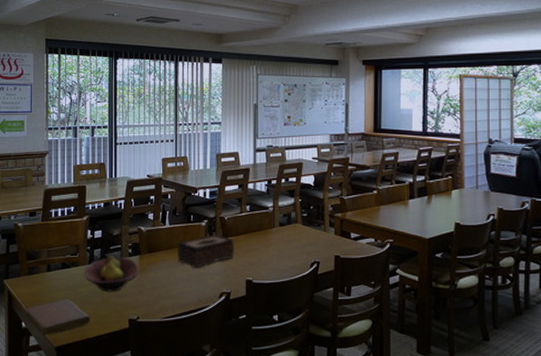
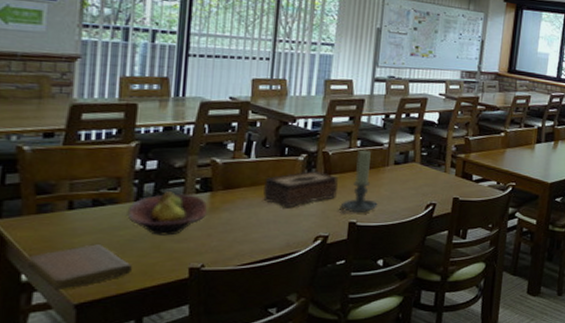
candle holder: none [236,214,269,273] -> present [338,149,378,214]

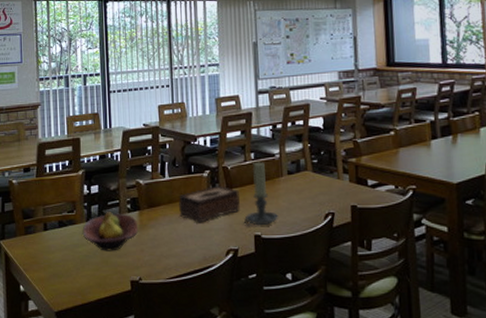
notebook: present [28,244,133,291] -> none [23,260,91,300]

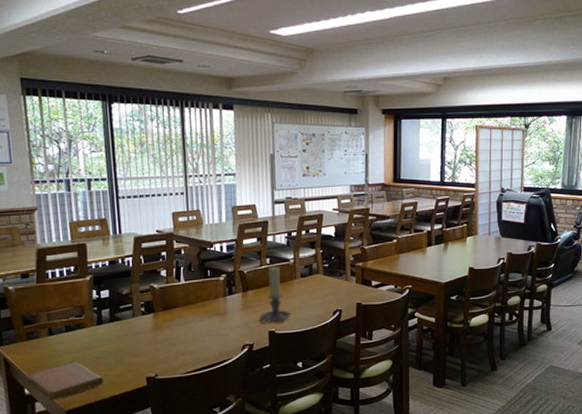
notebook: none [23,260,91,300] -> present [27,362,104,401]
fruit bowl: present [82,212,139,251] -> none [92,315,154,352]
tissue box: present [179,186,240,223] -> none [195,289,255,323]

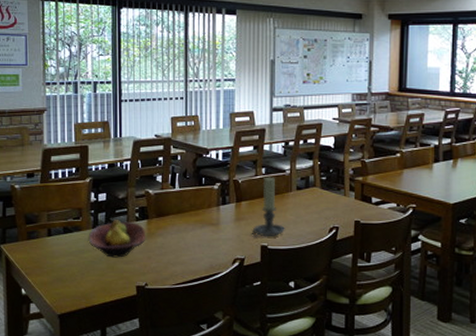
notebook: present [27,362,104,401] -> none [25,265,96,303]
fruit bowl: none [92,315,154,352] -> present [88,220,146,258]

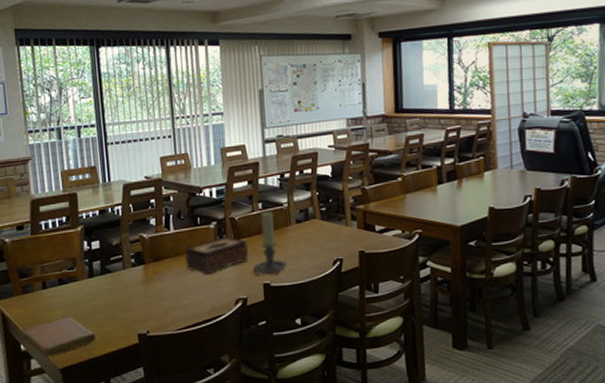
notebook: none [25,265,96,303] -> present [23,317,96,358]
fruit bowl: present [88,220,146,258] -> none [84,267,144,307]
tissue box: none [188,198,248,233] -> present [185,237,248,275]

